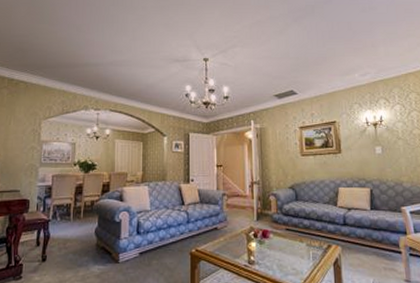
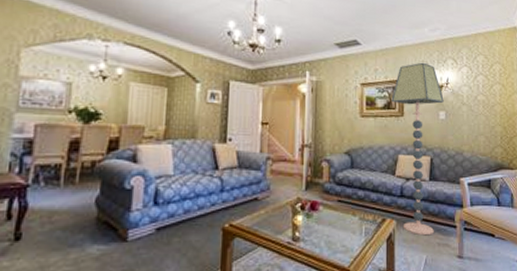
floor lamp: none [328,104,379,261] -> present [391,62,444,236]

